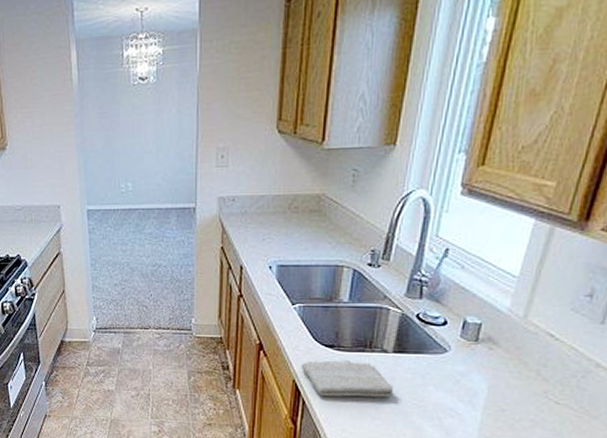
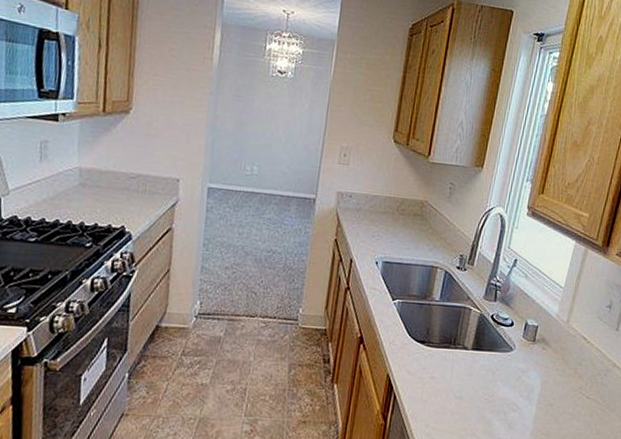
washcloth: present [300,360,394,398] -> none [395,355,471,393]

